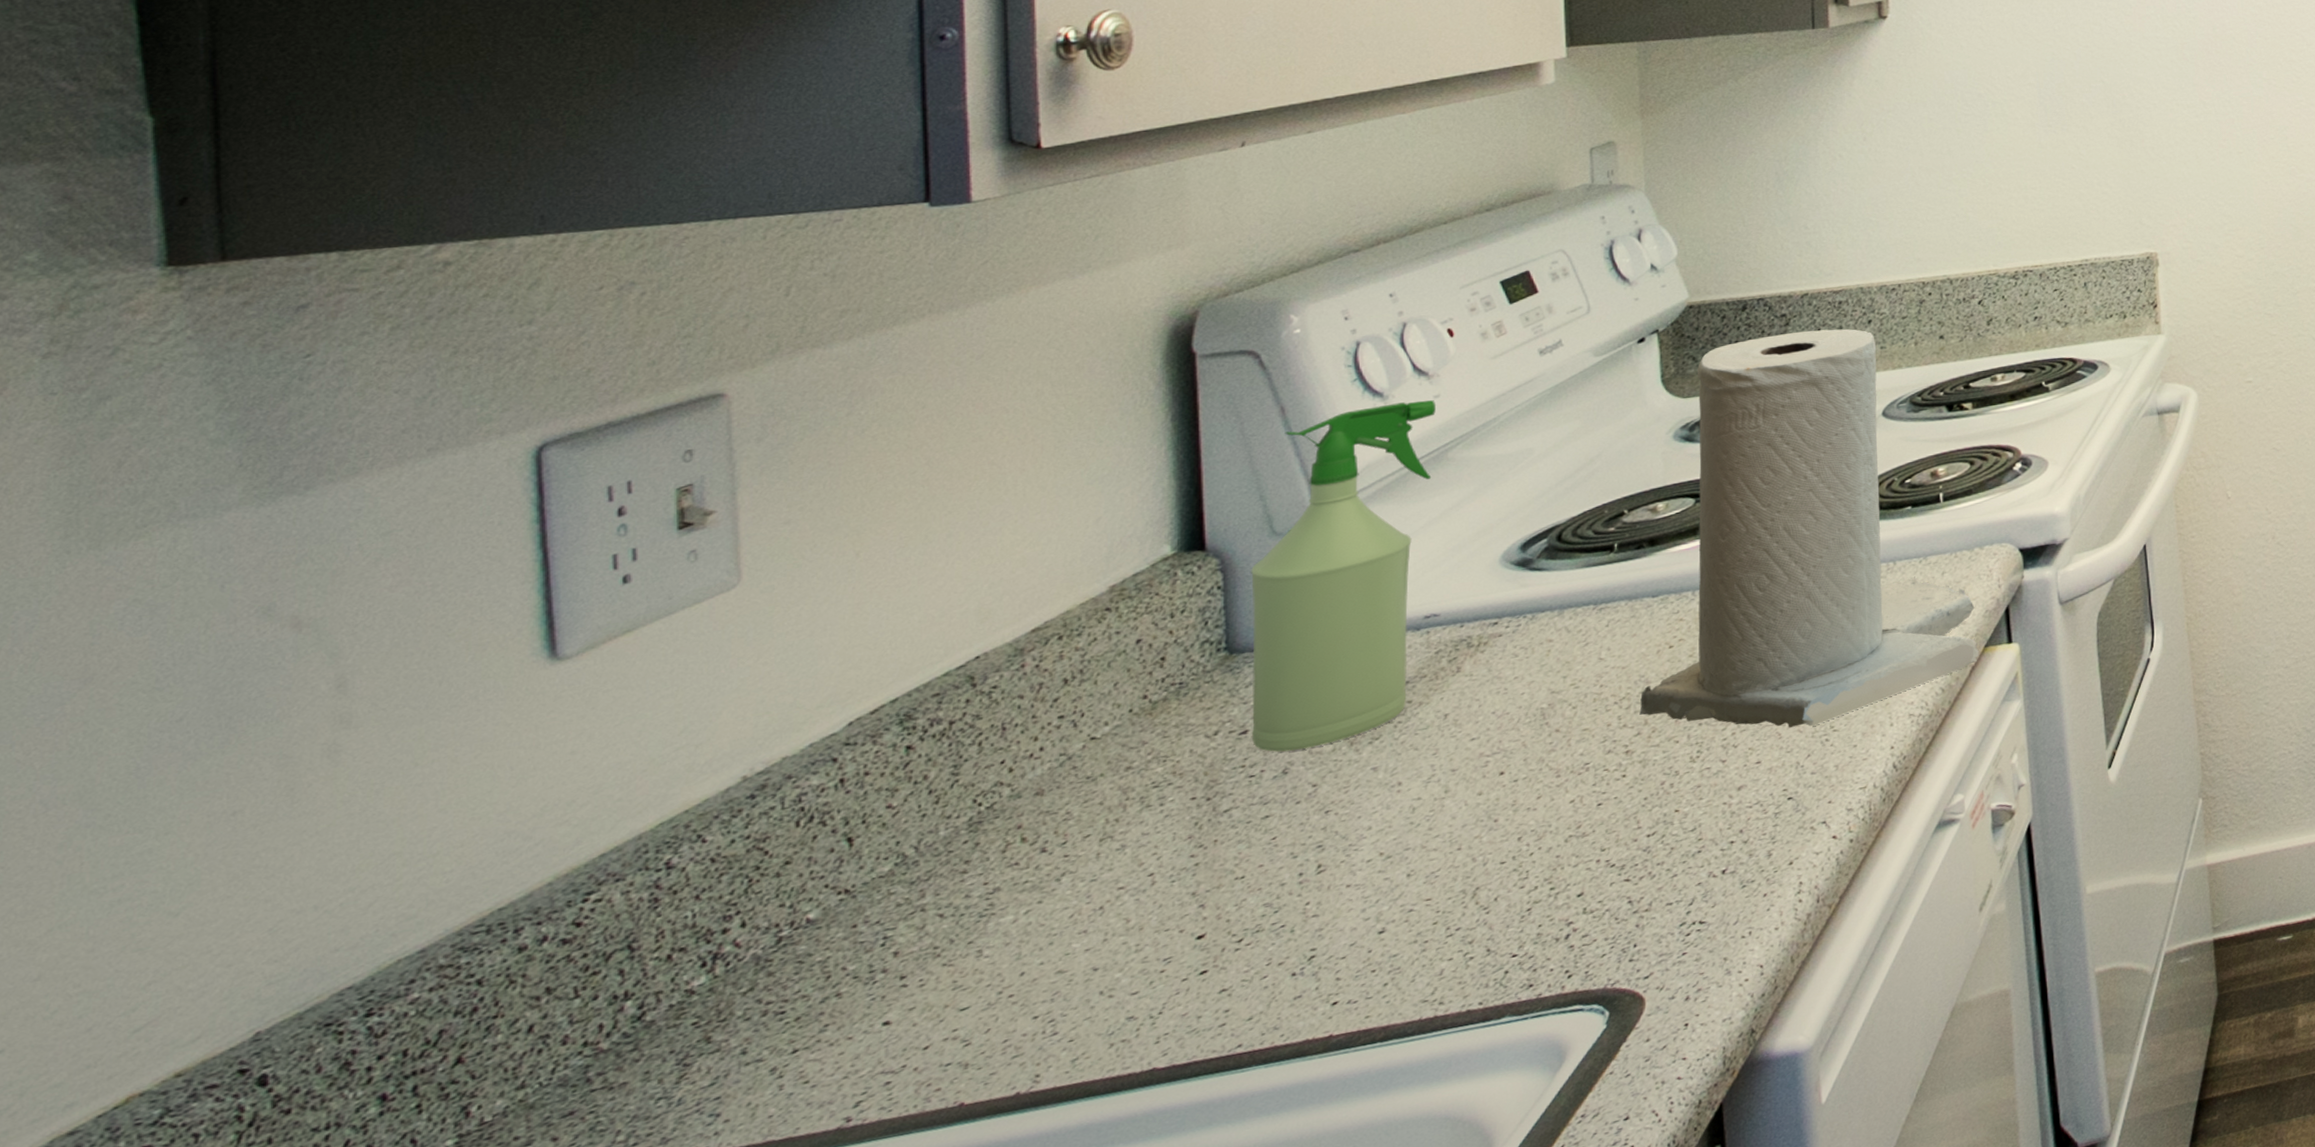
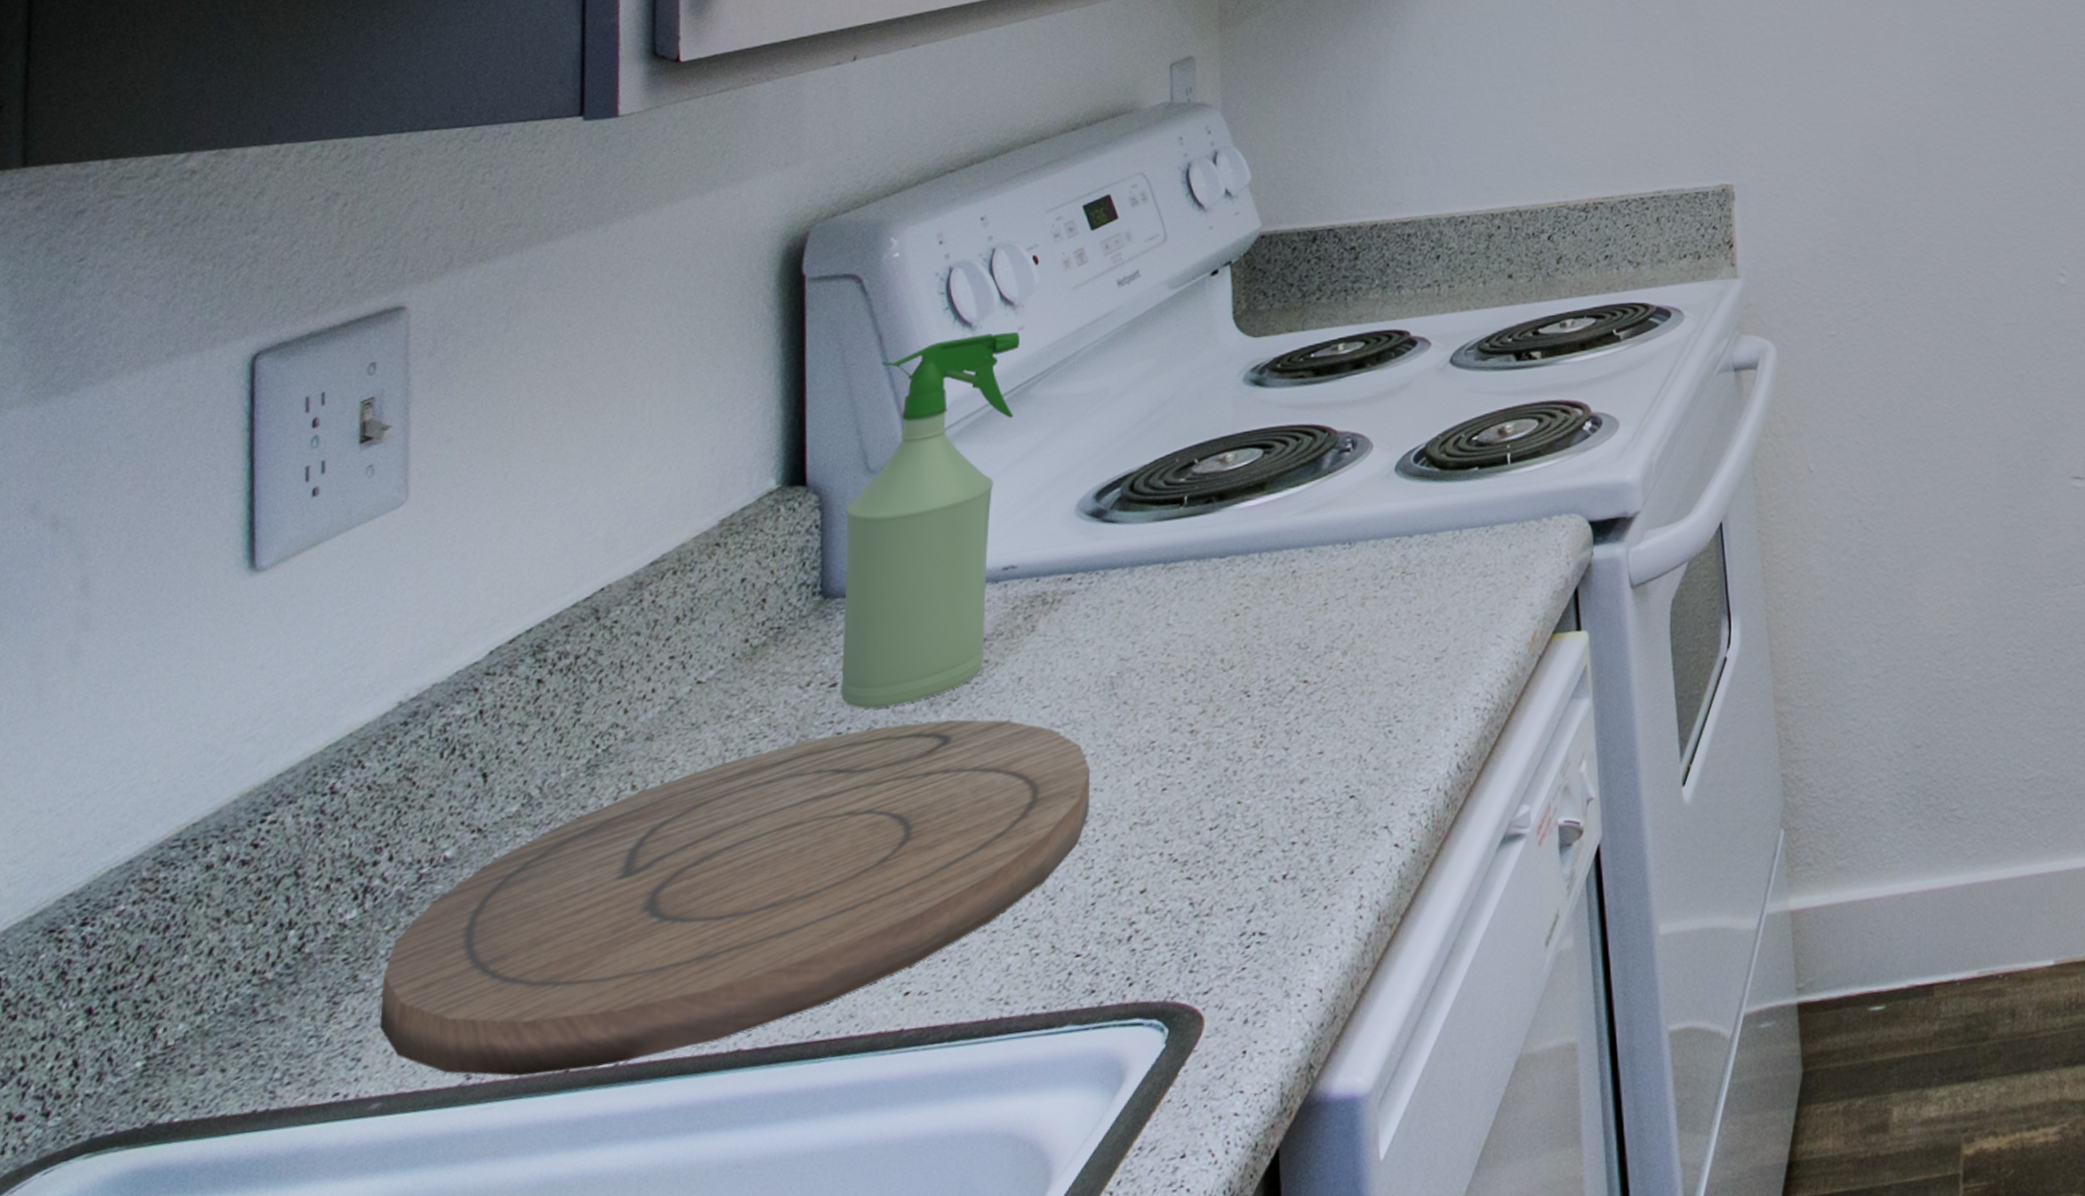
cutting board: none [740,753,1523,1118] -> present [379,719,1091,1076]
paper towel: present [1639,328,1979,728] -> none [1205,264,1547,715]

